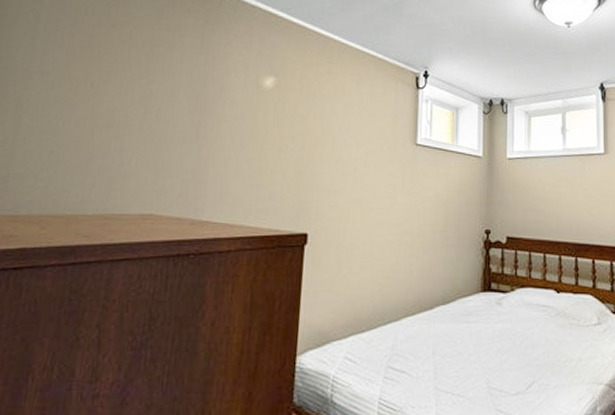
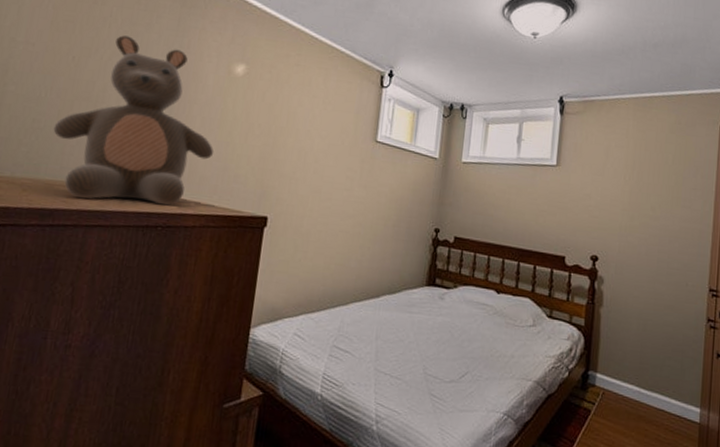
stuffed bear: none [72,57,247,231] -> present [53,35,214,206]

